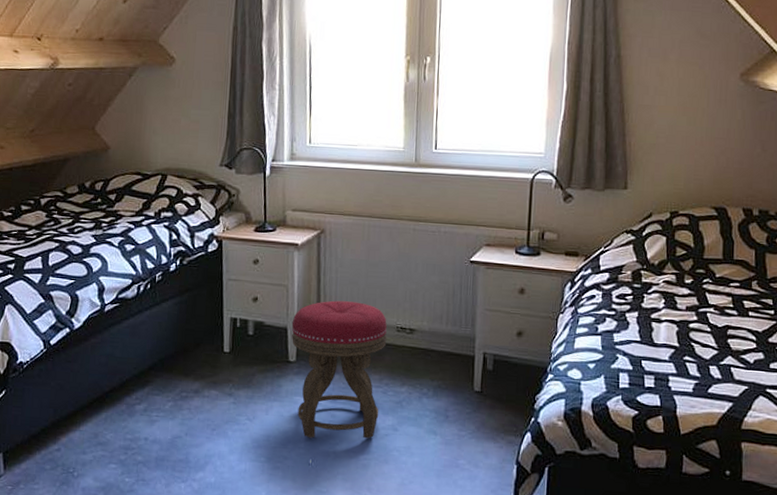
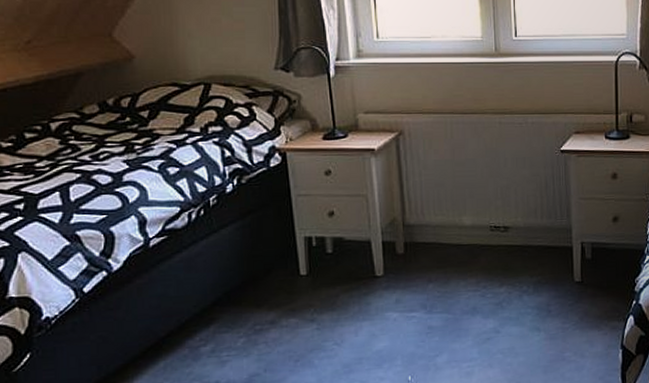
stool: present [291,300,387,439] -> none [375,205,481,354]

